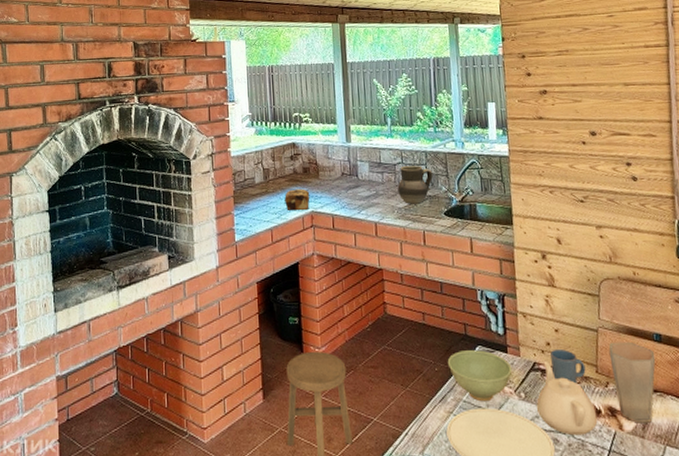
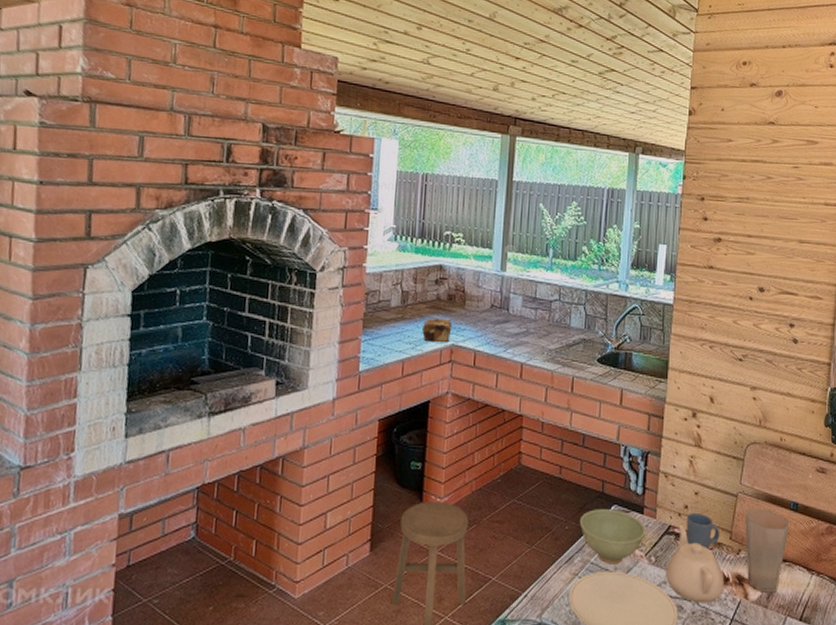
ceramic jug: present [397,166,433,204] -> none [550,304,591,347]

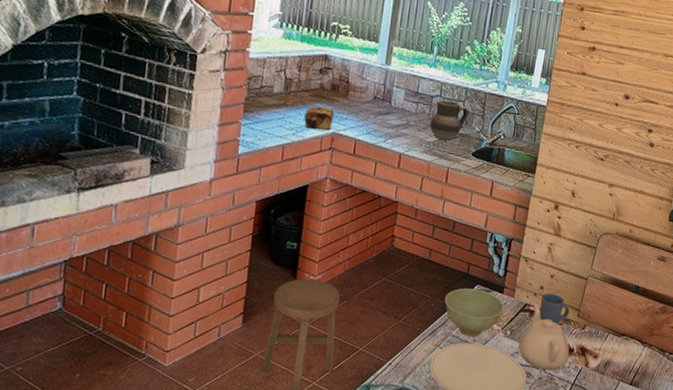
ceramic jug: none [550,304,591,347] -> present [429,100,469,141]
cup: present [745,508,790,593] -> none [589,290,630,362]

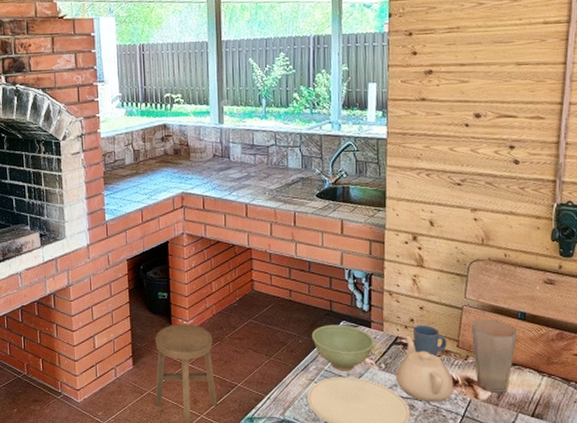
bread loaf: present [304,105,335,130] -> none [155,170,181,191]
ceramic jug: present [429,100,469,141] -> none [270,148,307,186]
cup: none [589,290,630,362] -> present [471,319,518,393]

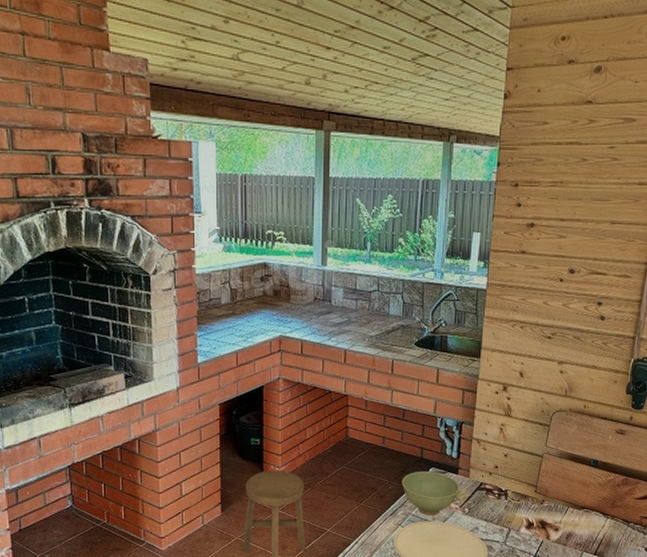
teapot: present [396,335,454,403] -> none [478,481,529,544]
mug: present [414,324,447,357] -> none [496,471,526,501]
cup: present [471,319,518,393] -> none [549,466,589,534]

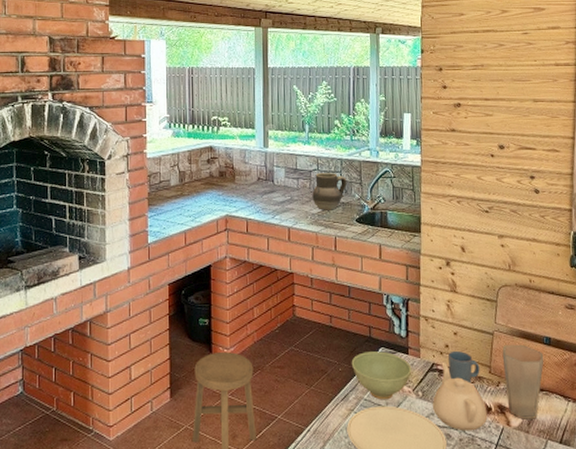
ceramic jug: none [371,294,408,333] -> present [312,173,347,210]
teapot: none [478,481,529,544] -> present [433,361,488,431]
mug: none [496,471,526,501] -> present [448,350,480,384]
cup: none [549,466,589,534] -> present [502,344,544,420]

